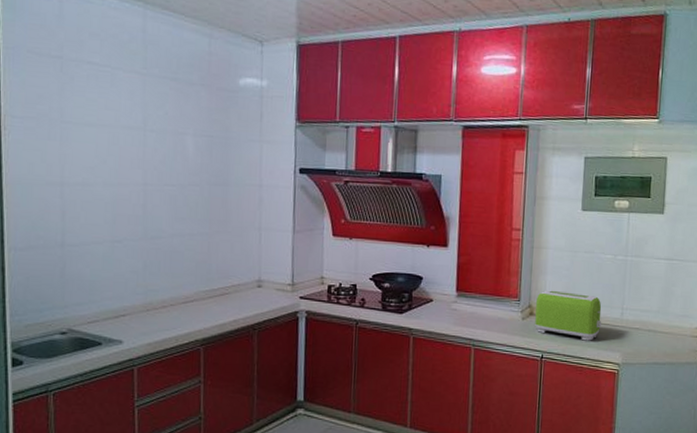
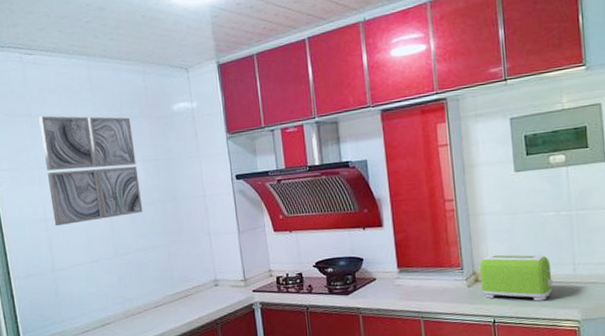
wall art: none [71,60,187,194] -> present [39,115,143,227]

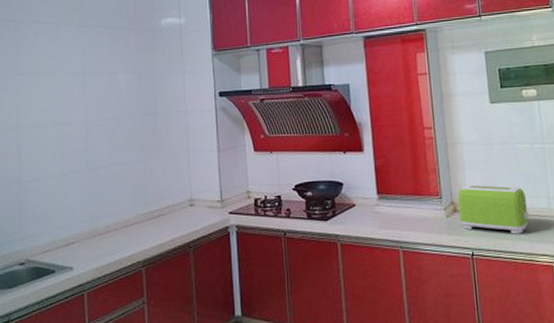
wall art: present [39,115,143,227] -> none [23,22,122,136]

